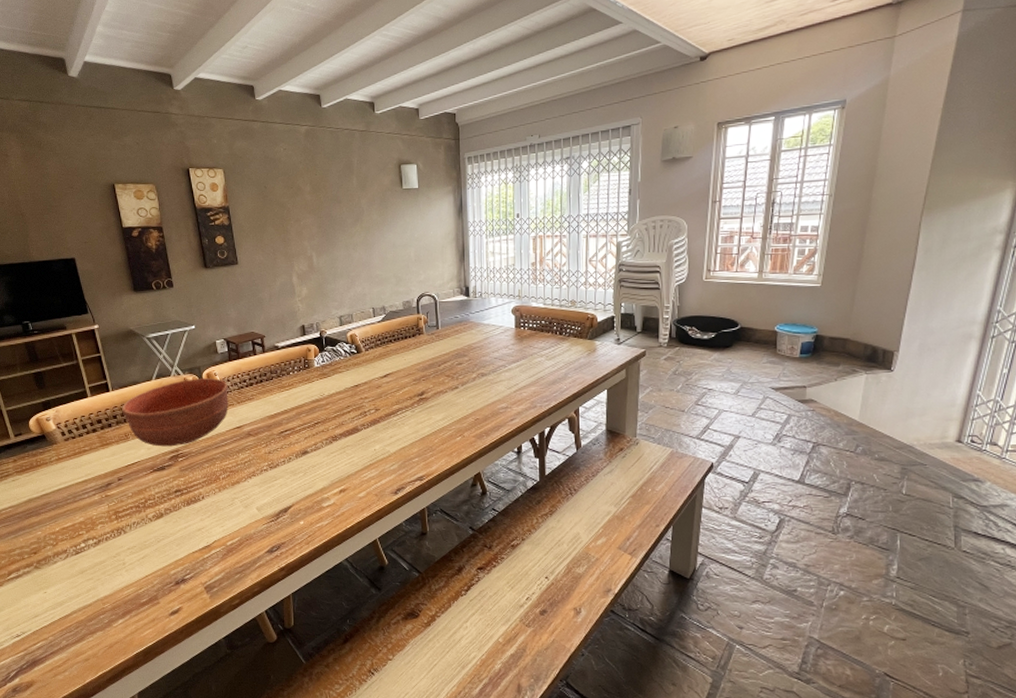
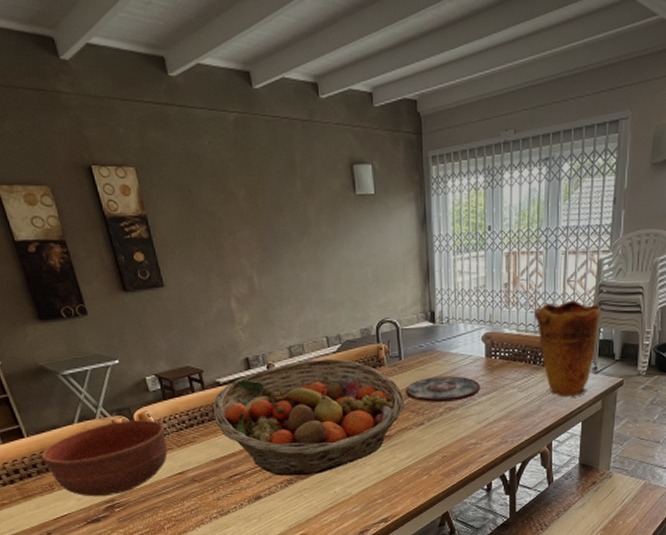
fruit basket: none [271,327,441,433] -> present [213,358,405,476]
plate: none [441,344,510,369] -> present [405,376,480,403]
vase: none [559,277,622,367] -> present [533,300,602,399]

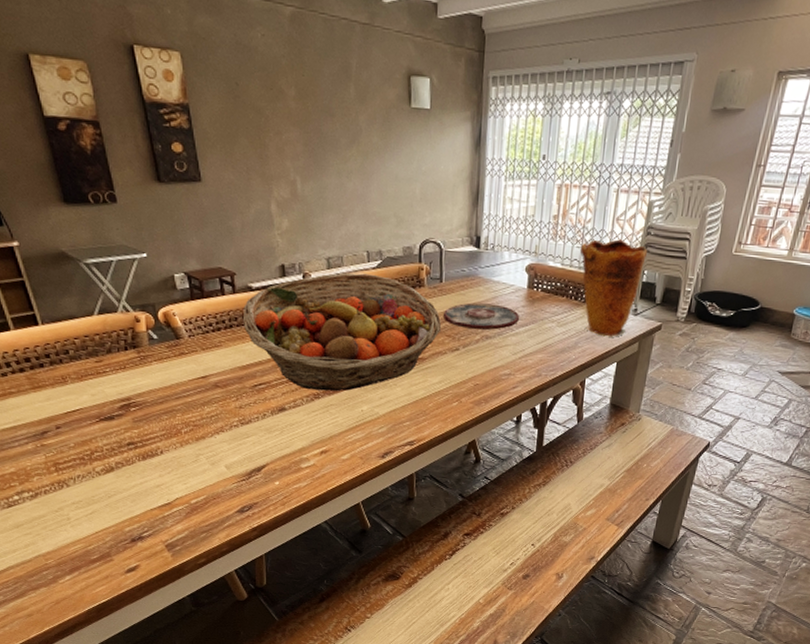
bowl: present [41,420,168,497] -> none [56,317,191,395]

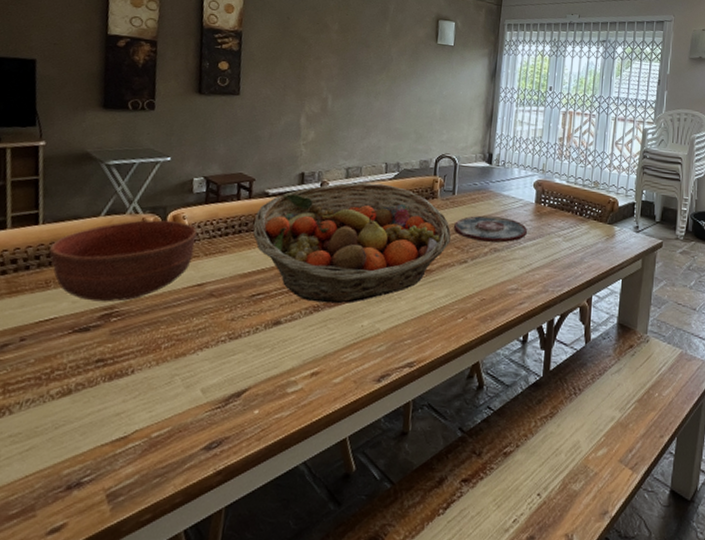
bowl: none [56,317,191,395] -> present [49,220,198,302]
vase: present [579,239,648,338] -> none [583,161,645,255]

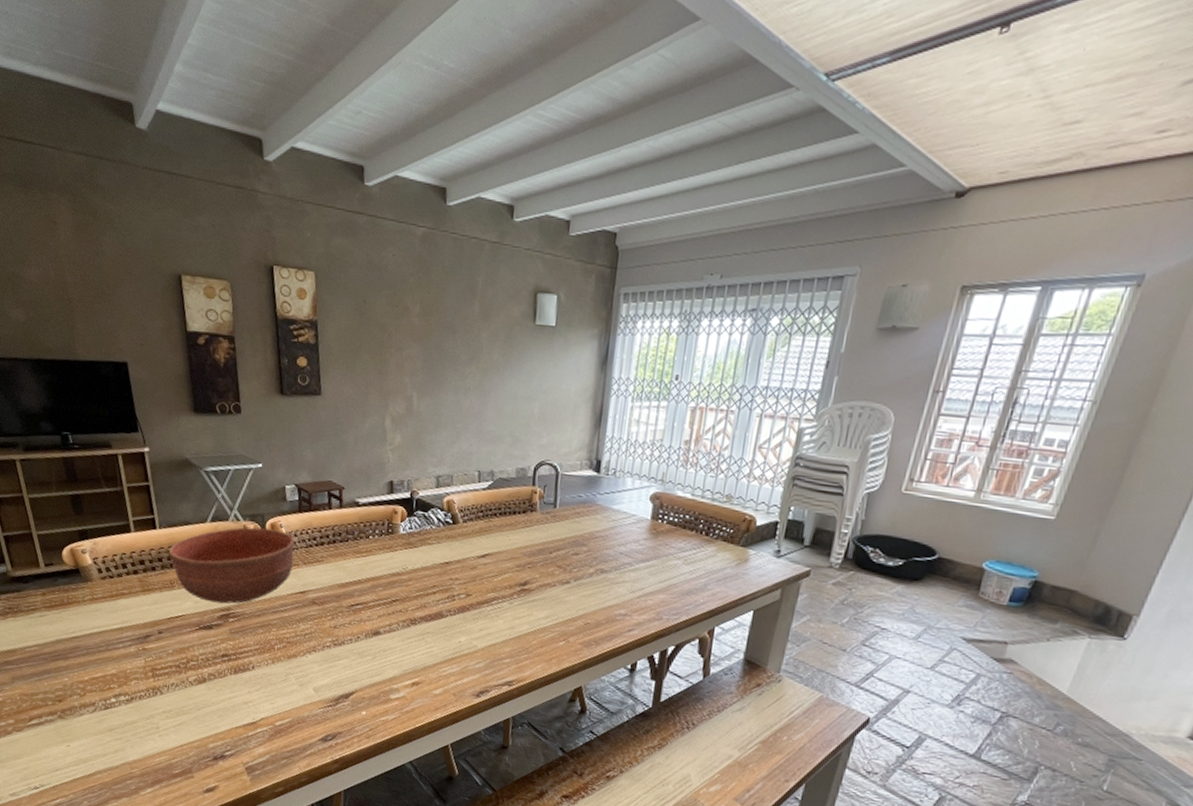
fruit basket: present [252,183,452,304] -> none [347,493,553,619]
plate: present [453,215,527,243] -> none [554,532,640,564]

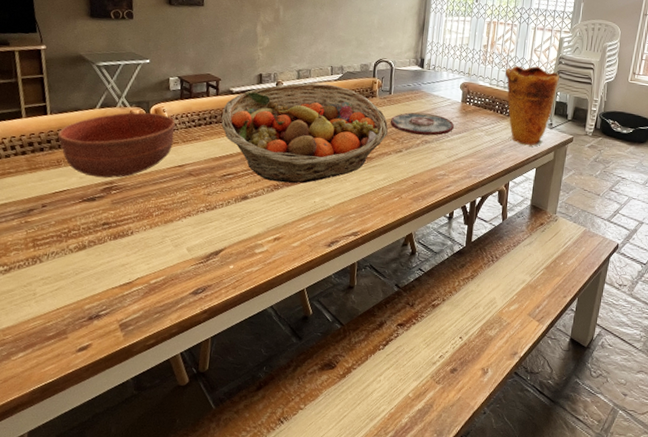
fruit basket: none [347,493,553,619] -> present [221,83,389,184]
plate: none [554,532,640,564] -> present [390,112,454,136]
vase: none [713,469,796,582] -> present [504,66,560,147]

